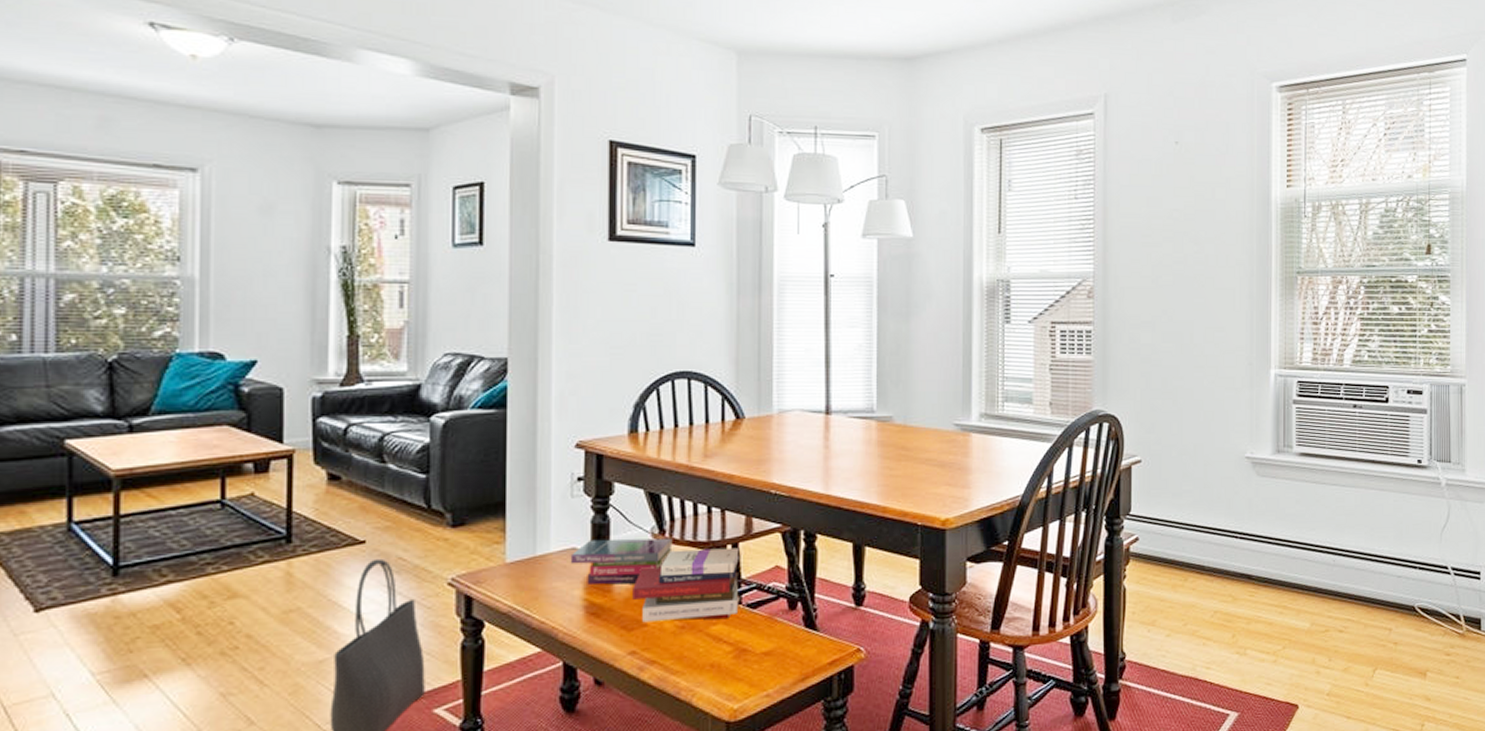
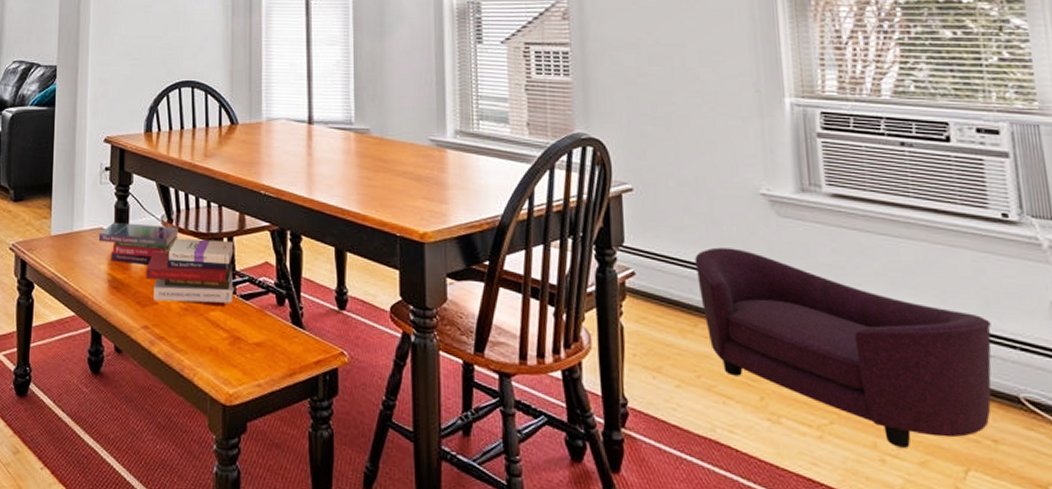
dog bed: none [1189,507,1402,660] -> present [694,247,992,448]

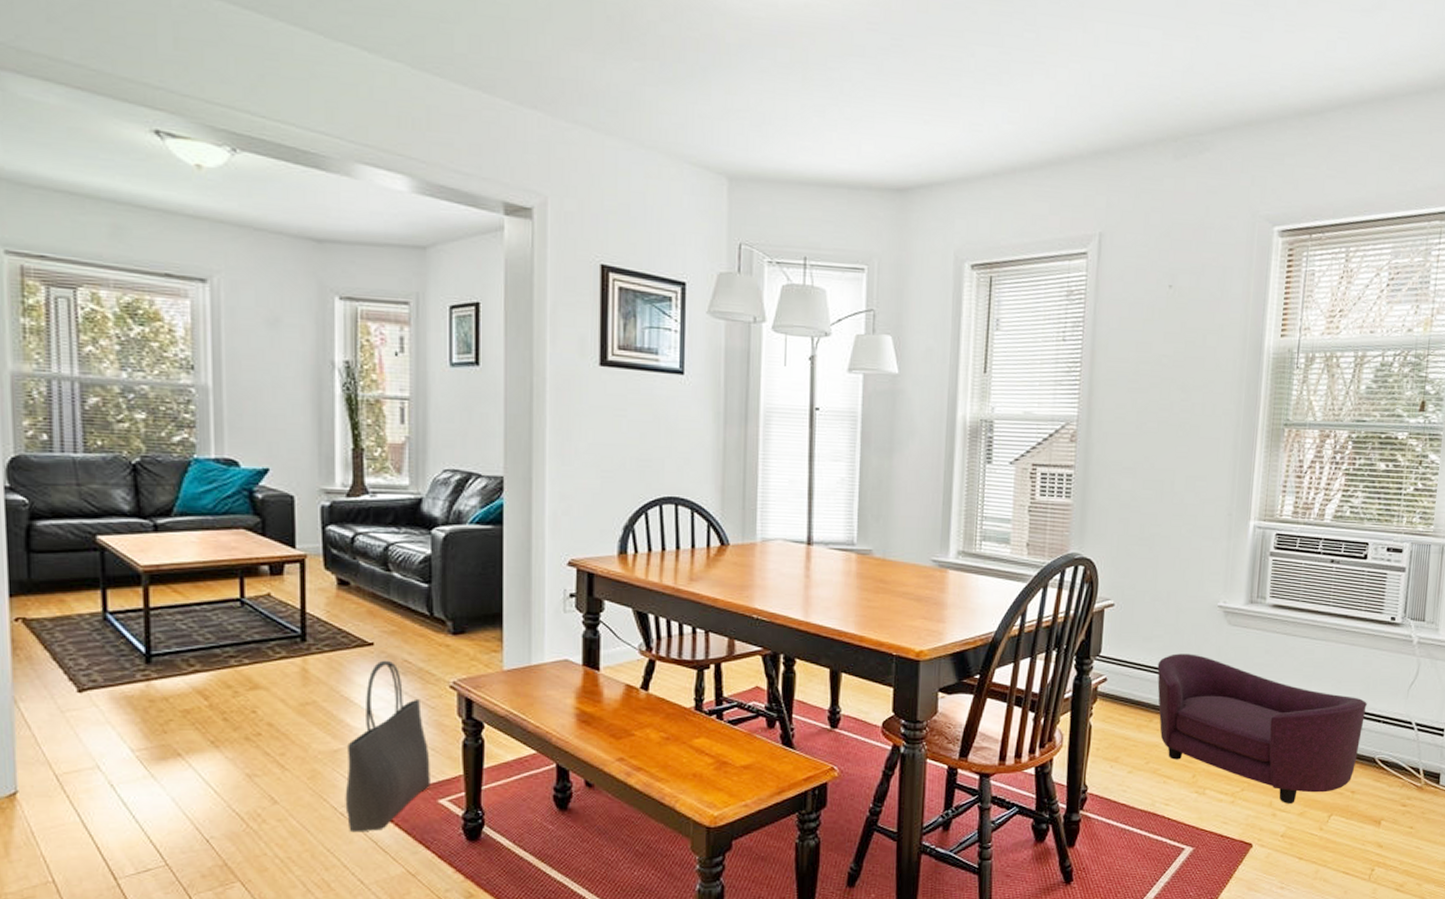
books: present [98,222,179,265] -> none [563,653,659,696]
books: present [146,238,235,307] -> none [621,667,722,734]

